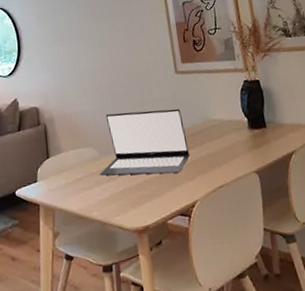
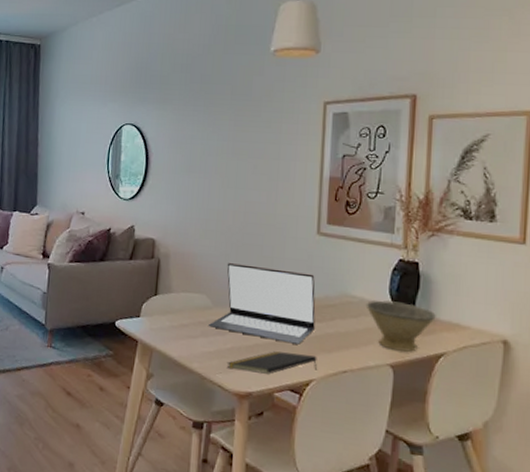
notepad: none [122,179,198,209] -> present [227,351,317,374]
bowl: none [226,116,282,159] -> present [365,300,436,352]

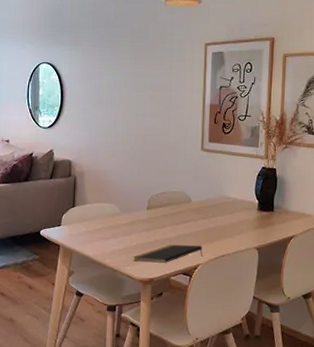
laptop: present [209,263,316,344] -> none [118,177,201,238]
bowl: present [365,300,436,352] -> none [238,199,288,238]

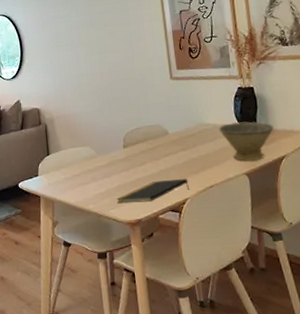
bowl: none [238,199,288,238] -> present [218,121,274,162]

